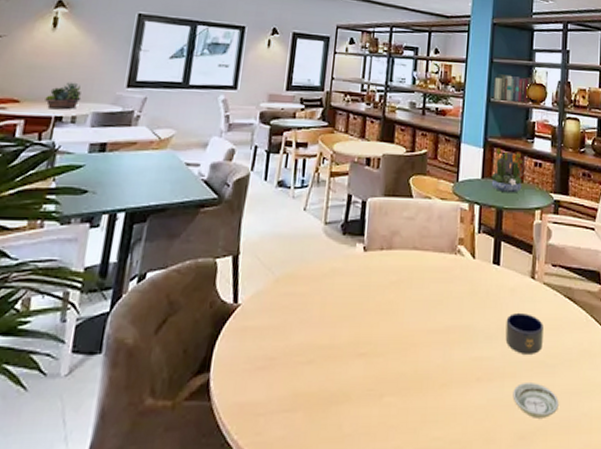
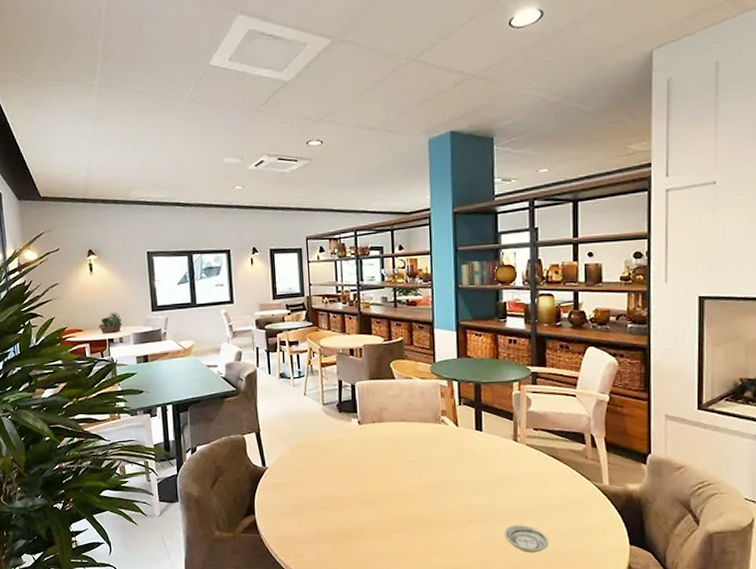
flower arrangement: present [490,148,527,193] -> none [465,330,501,369]
mug: present [505,312,543,354] -> none [493,469,530,503]

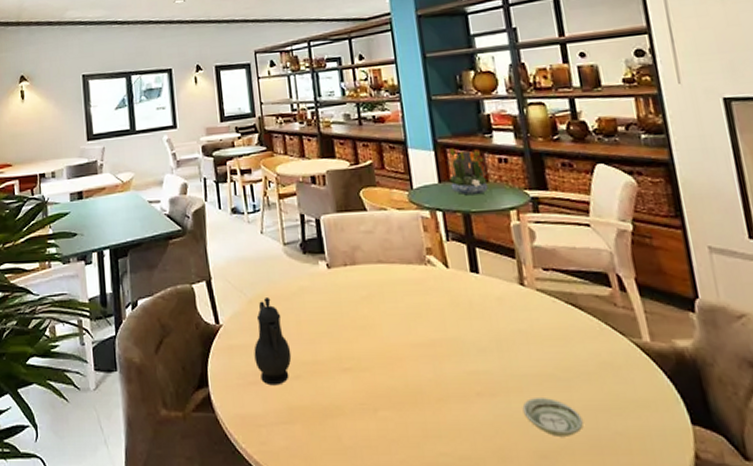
succulent planter: present [99,312,123,334] -> none [29,143,55,169]
coffeepot: none [293,447,325,514] -> present [254,298,292,386]
books: present [460,260,507,286] -> none [431,66,488,97]
flower arrangement: none [465,330,501,369] -> present [447,148,489,196]

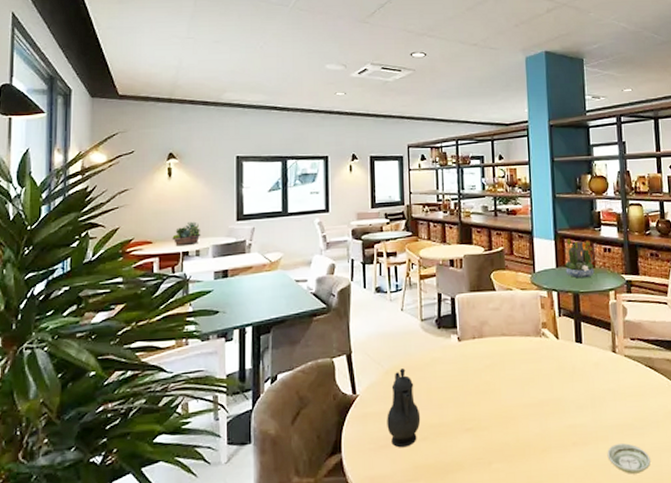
succulent planter: none [29,143,55,169] -> present [172,221,201,246]

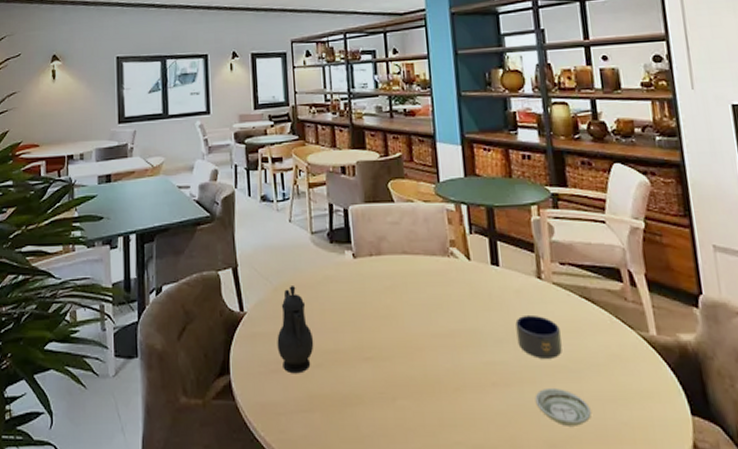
succulent planter: present [172,221,201,246] -> none [58,124,85,150]
flower arrangement: present [564,239,597,279] -> none [473,143,513,190]
mug: none [594,383,630,420] -> present [515,314,562,359]

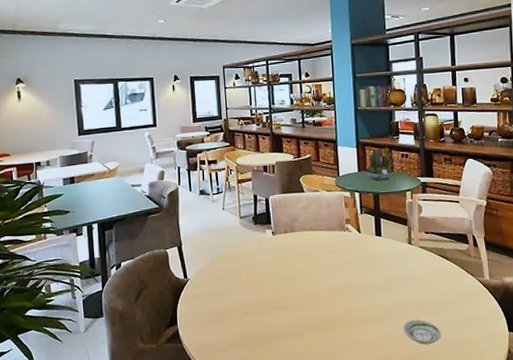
coffeepot: present [277,286,314,374] -> none [213,258,243,322]
books: none [462,65,515,93] -> present [359,85,399,108]
flower arrangement: none [473,143,513,190] -> present [365,146,395,181]
mug: present [515,314,562,359] -> none [391,270,424,300]

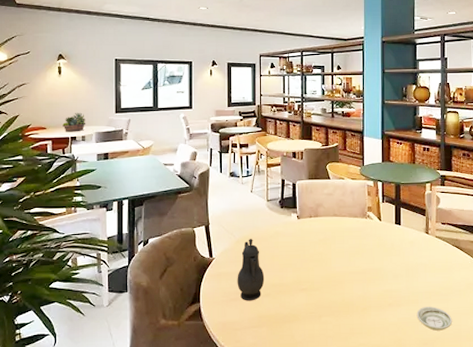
succulent planter: none [26,136,50,158] -> present [62,112,86,132]
coffeepot: none [213,258,243,322] -> present [237,239,265,301]
books: present [359,85,399,108] -> none [386,81,423,103]
flower arrangement: present [365,146,395,181] -> none [389,139,417,172]

